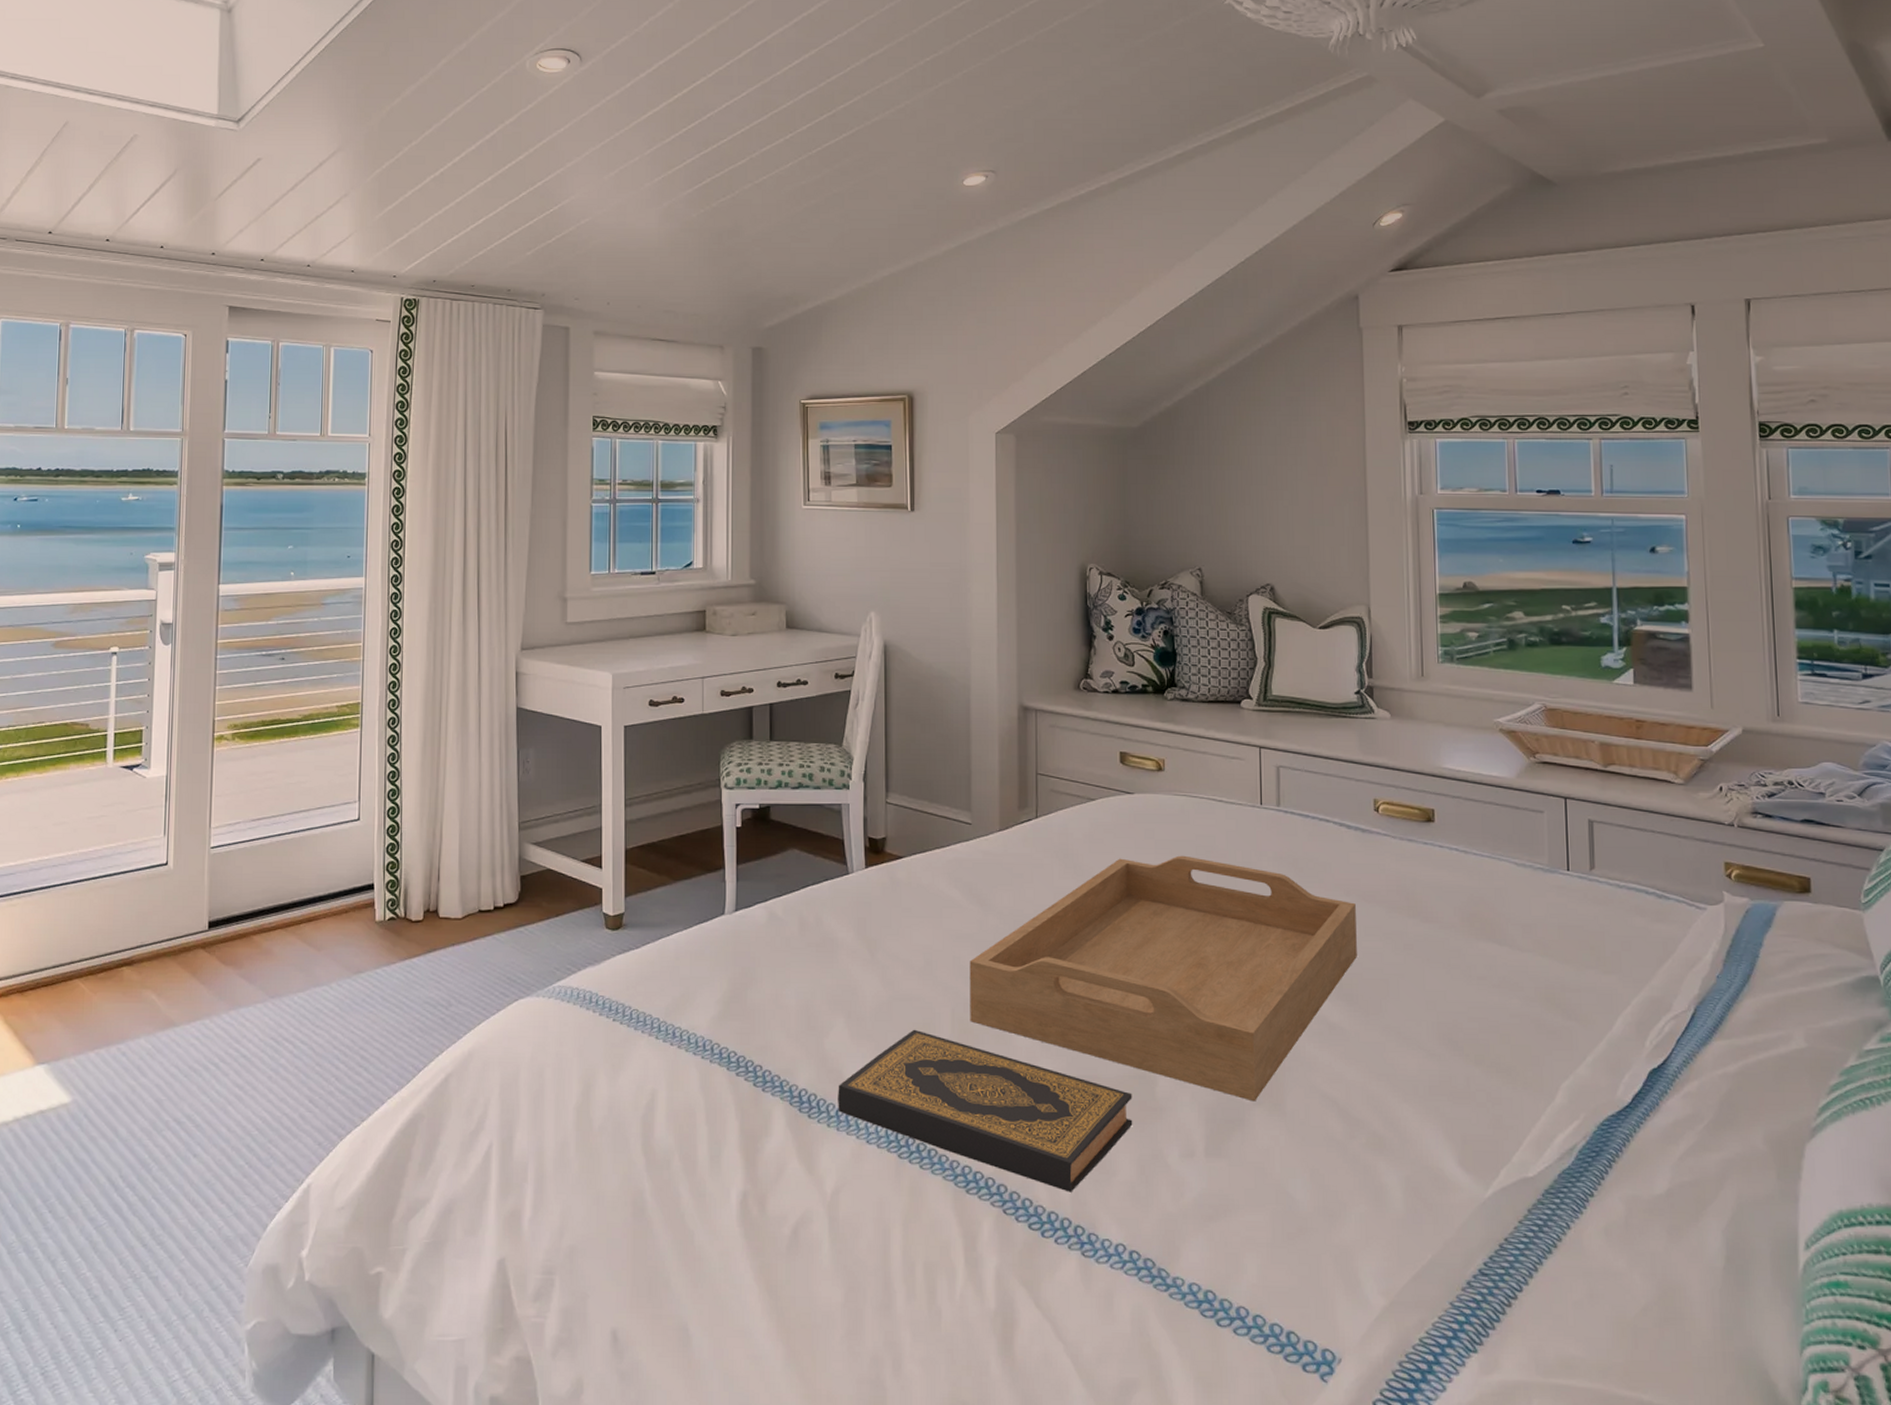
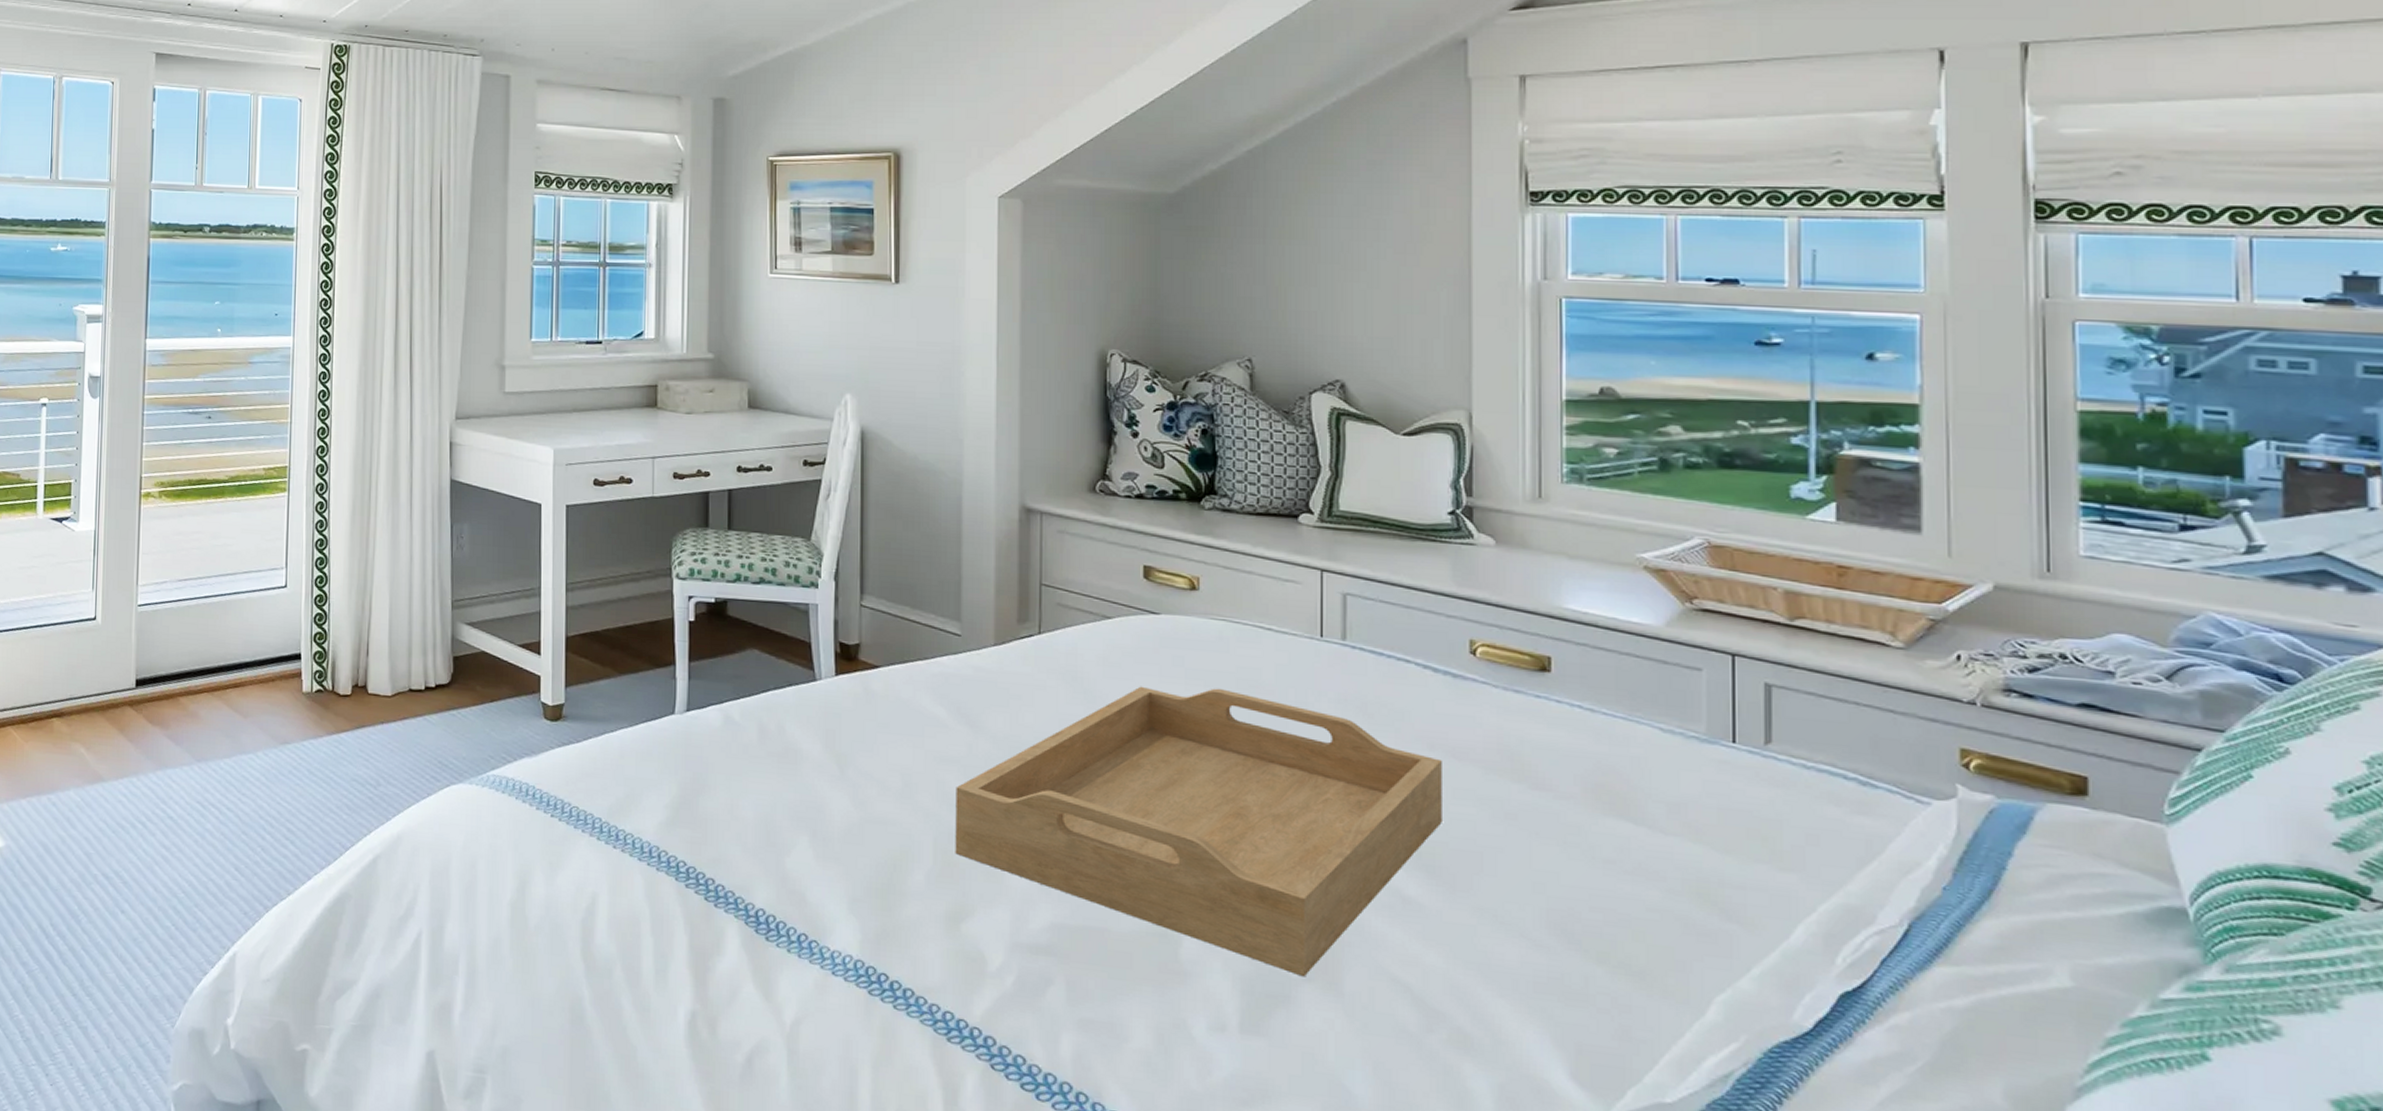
hardback book: present [838,1029,1133,1192] -> none [800,856,1150,1055]

